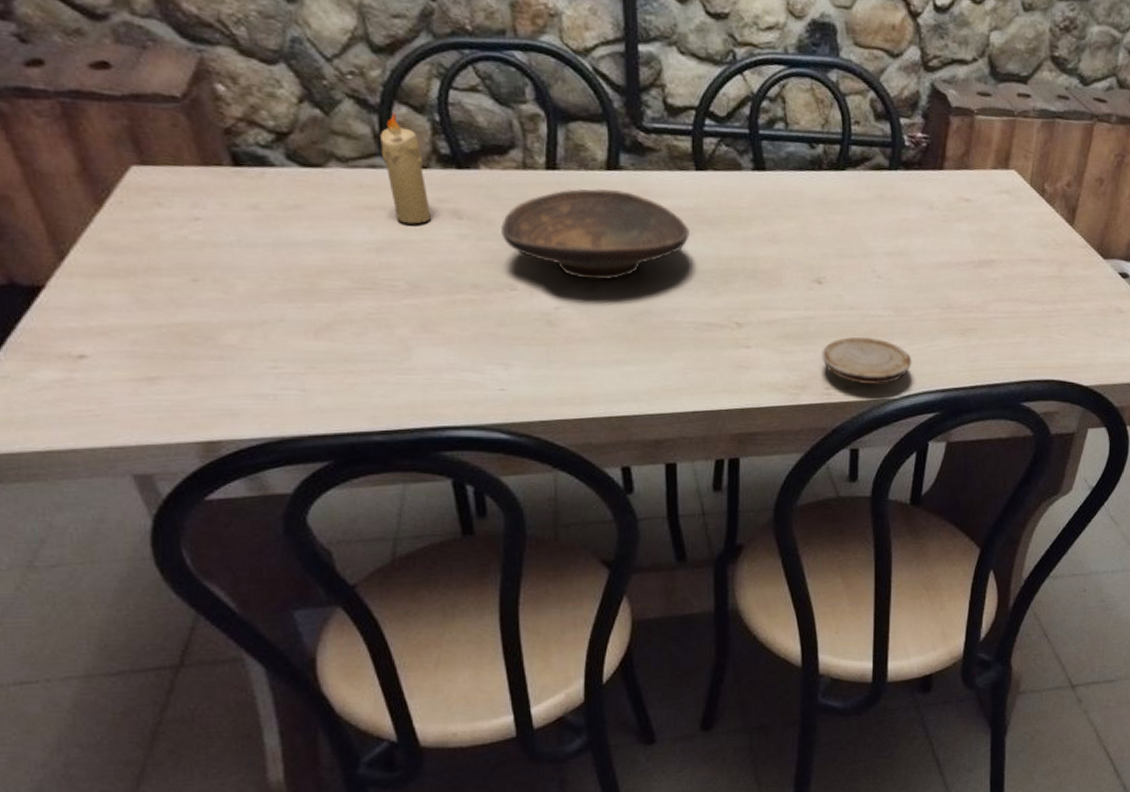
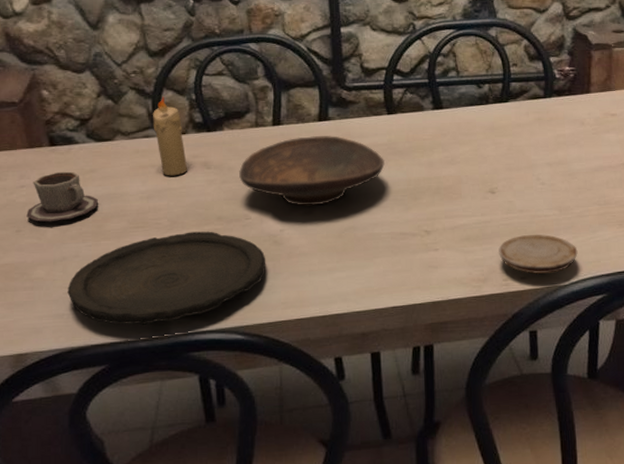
cup: none [205,203,308,272] -> present [26,171,98,223]
plate: none [271,300,537,416] -> present [67,231,266,326]

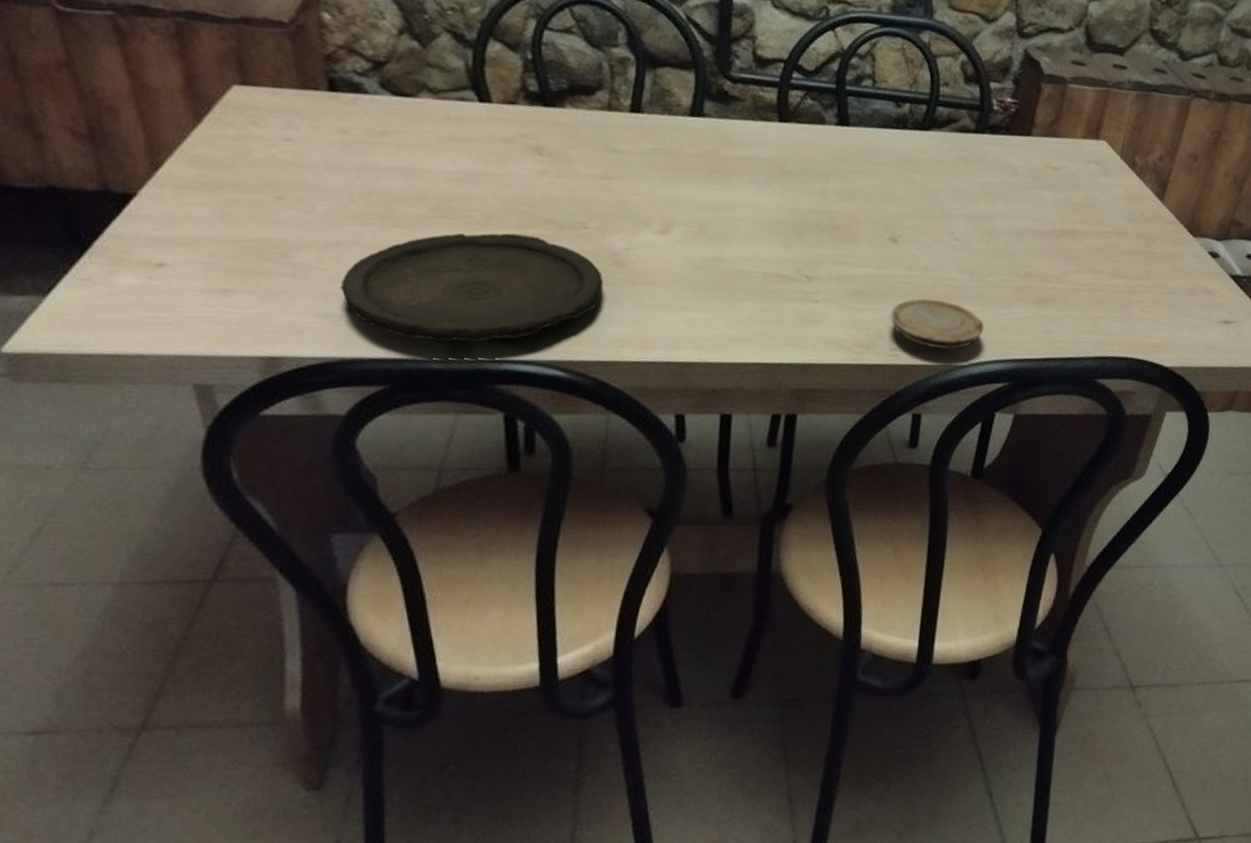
cup: present [26,171,98,223] -> none [291,127,390,194]
candle: present [153,97,188,176] -> none [471,49,514,158]
decorative bowl: present [239,136,385,206] -> none [580,132,767,225]

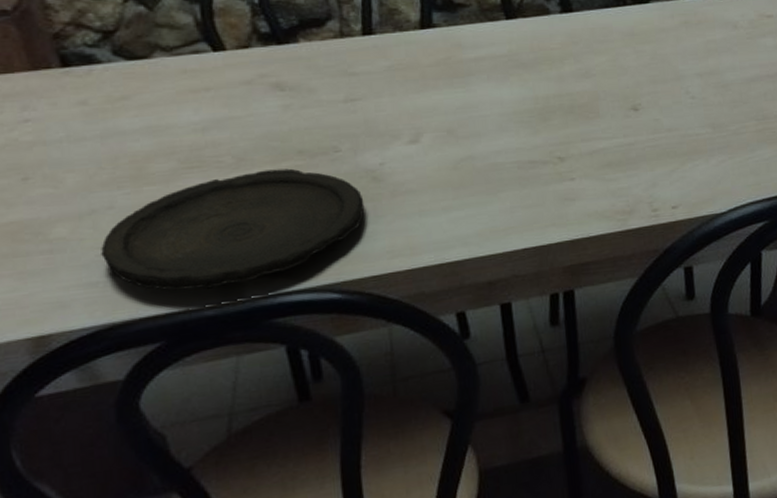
wood slice: present [889,298,984,349] -> none [644,155,735,203]

